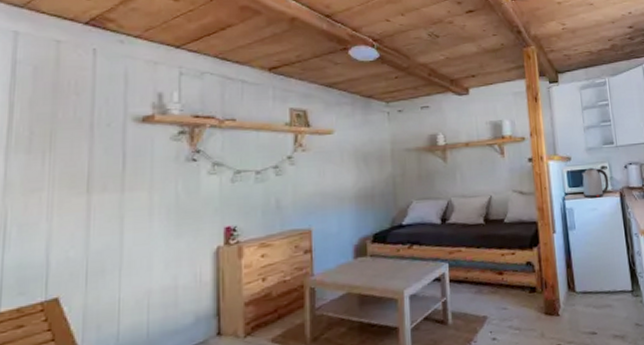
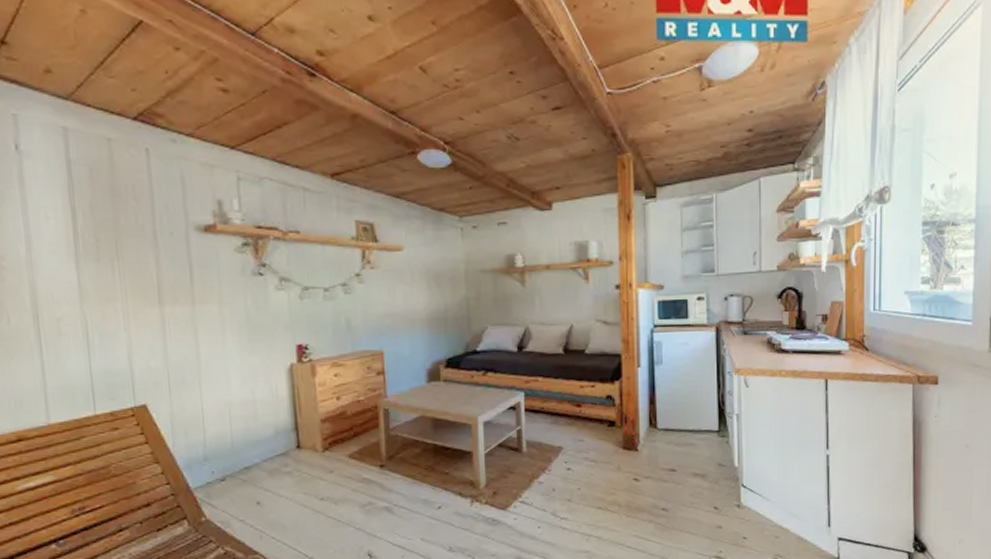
kettle: present [582,167,609,199] -> none [675,298,705,332]

